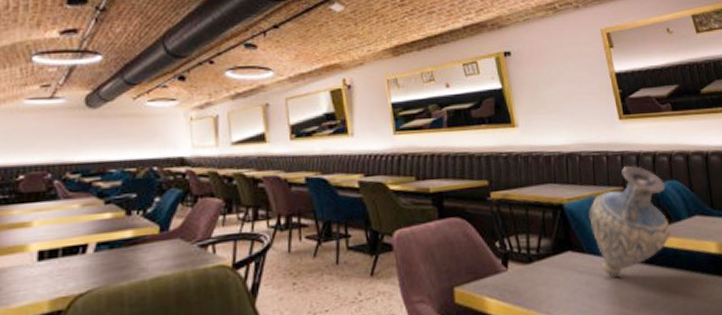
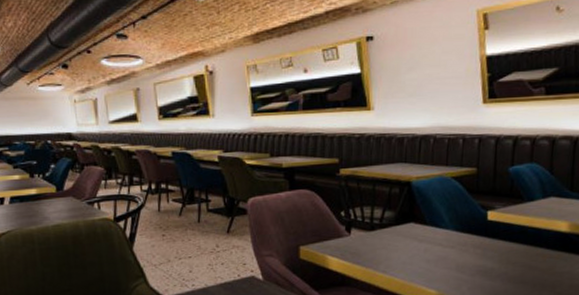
vase: present [589,165,671,279] -> none [436,148,523,248]

